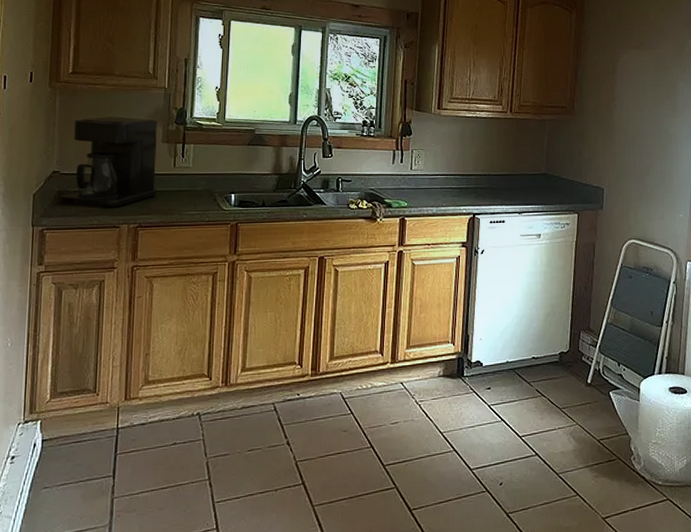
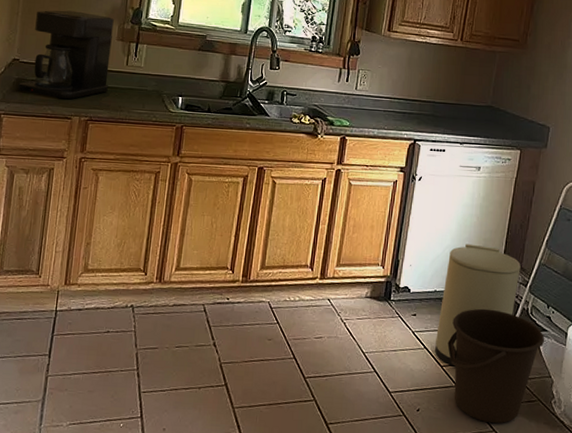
pedal bin: none [512,311,589,435] -> present [435,243,521,367]
bucket: none [524,373,619,488] -> present [447,308,545,424]

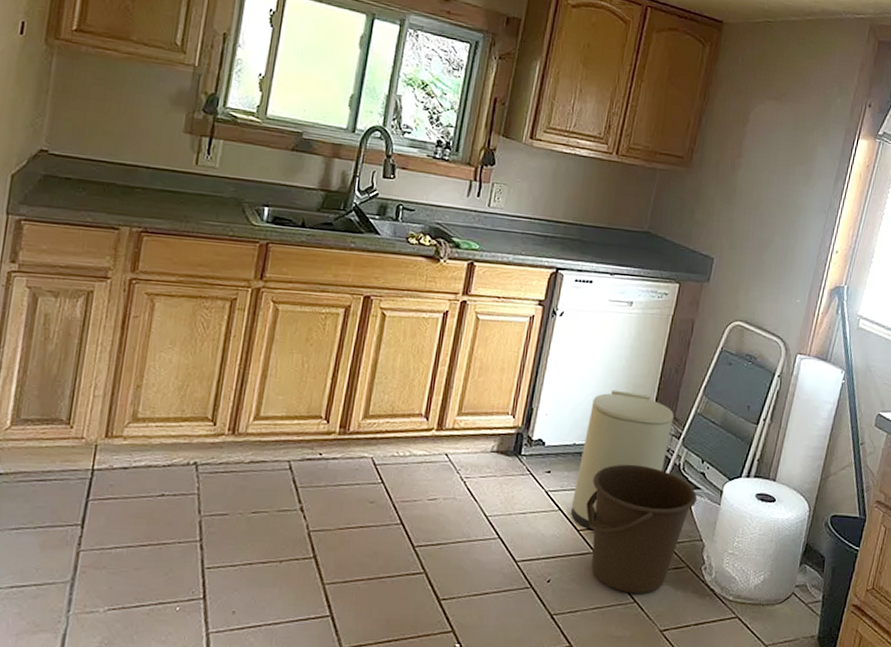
coffee maker: present [17,10,114,100] -> none [45,89,181,205]

